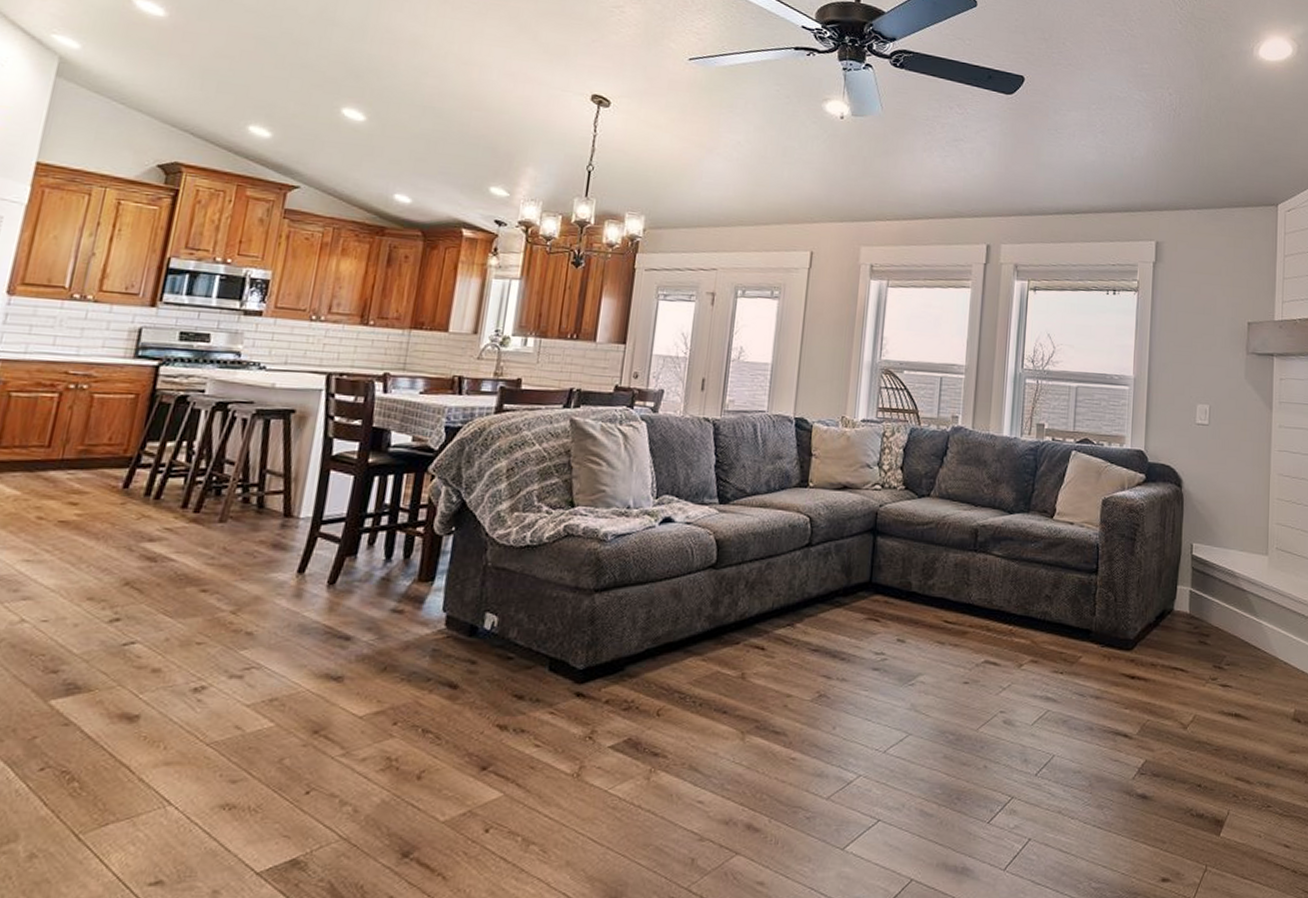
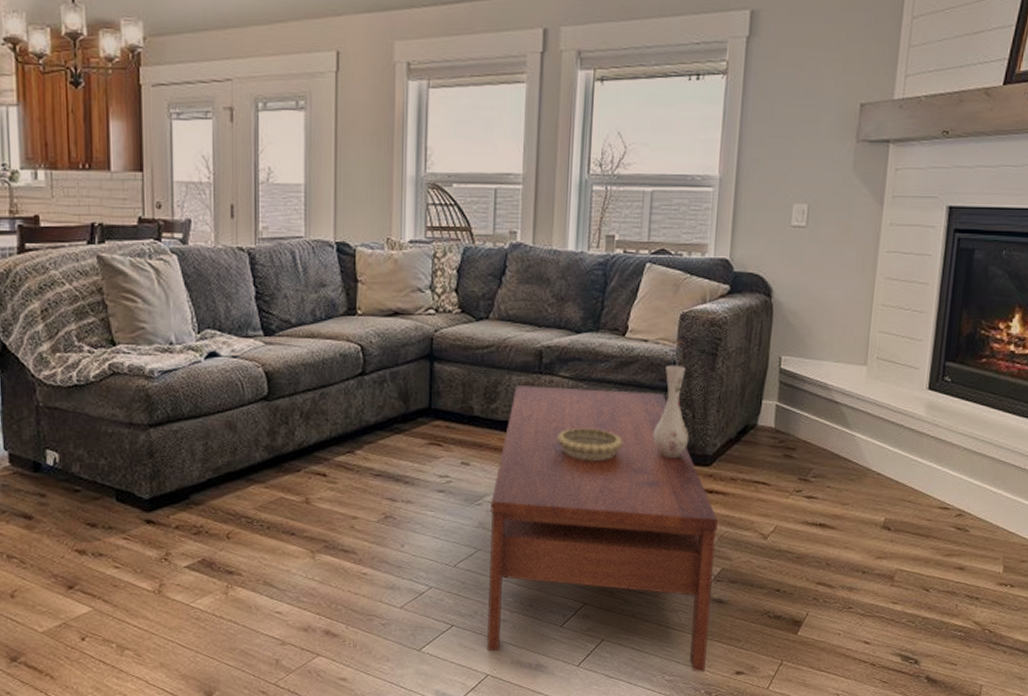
coffee table: none [912,563,1140,879] -> present [487,386,718,672]
decorative bowl: none [989,608,1051,642] -> present [556,428,623,460]
vase: none [1078,547,1112,642] -> present [653,365,690,459]

